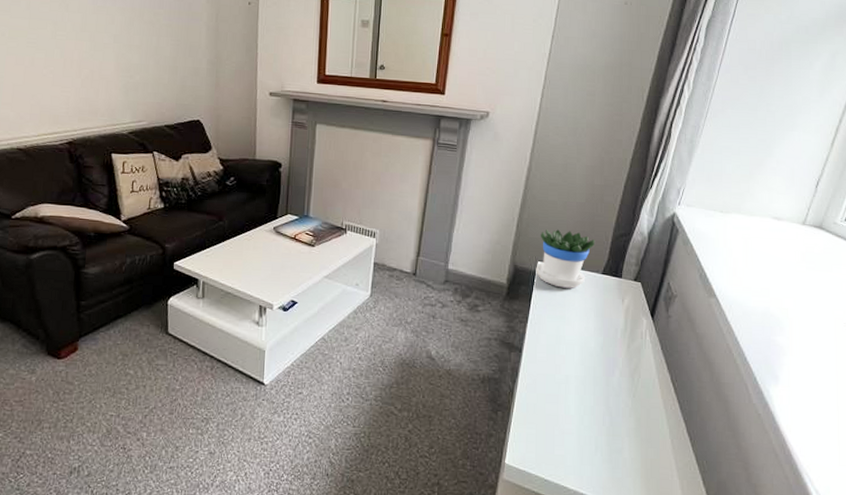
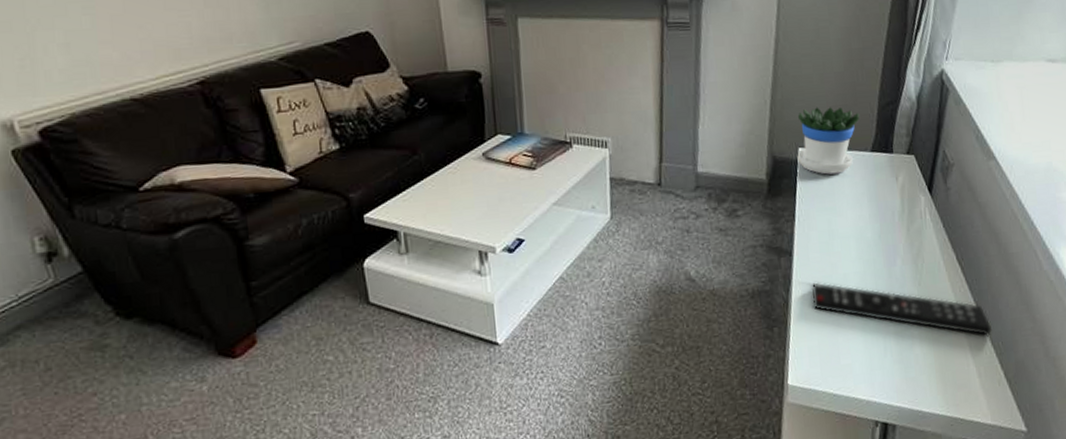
remote control: none [535,378,699,453] -> present [811,282,993,336]

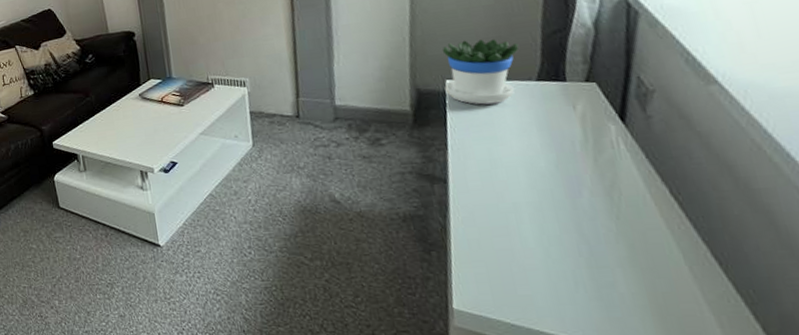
remote control: present [811,282,993,336] -> none [473,210,737,281]

